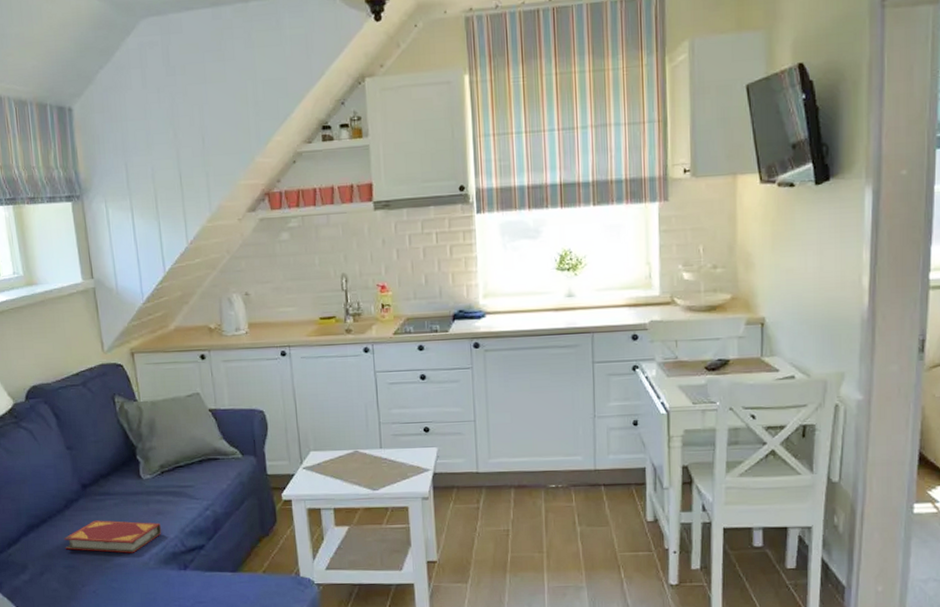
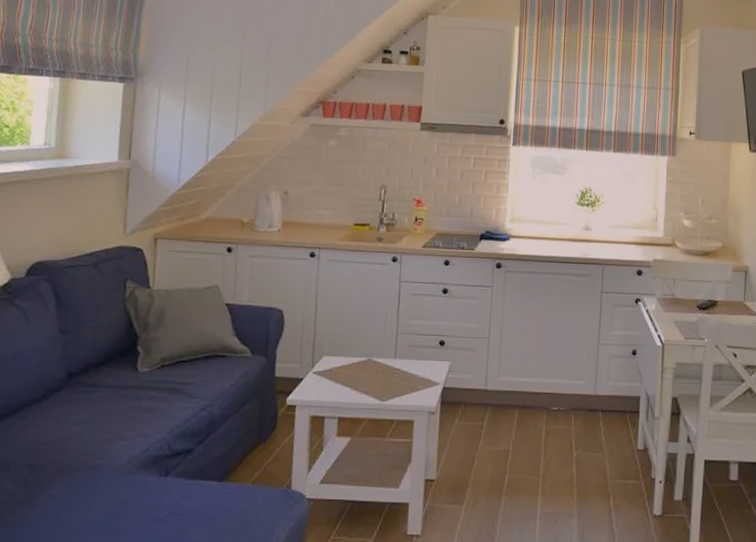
hardback book: present [64,520,162,553] -> none [32,414,149,454]

